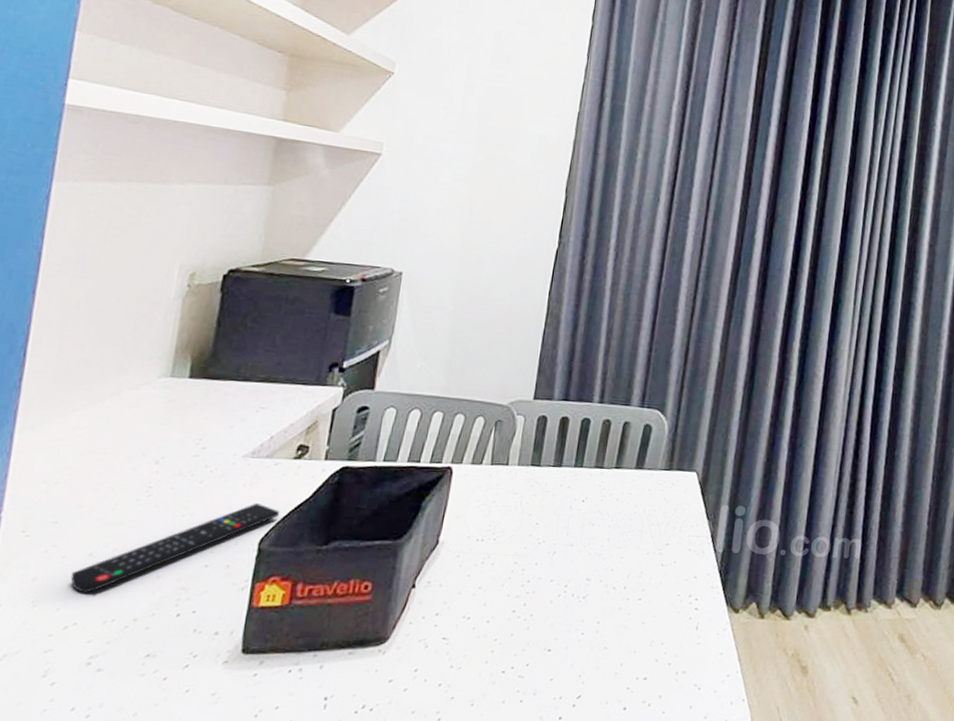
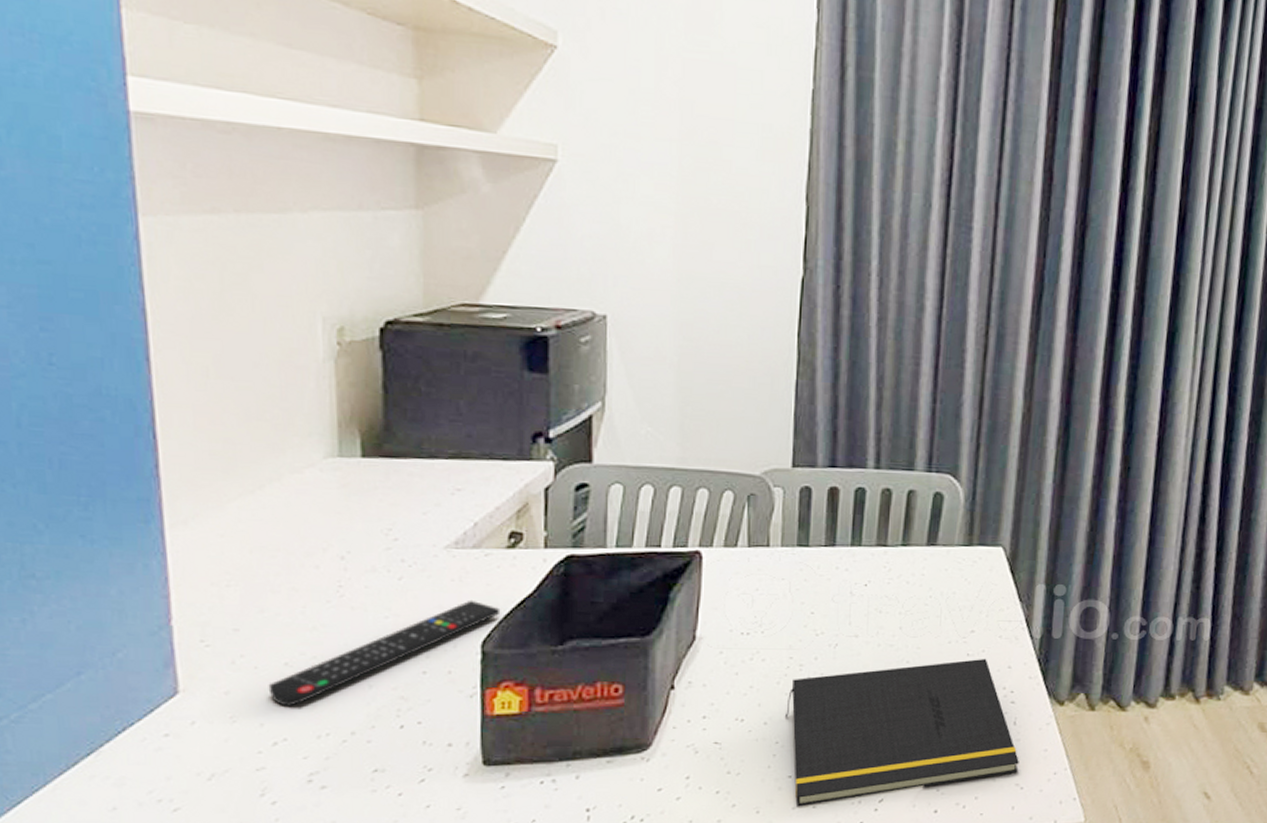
notepad: none [504,568,699,701] -> present [784,658,1019,807]

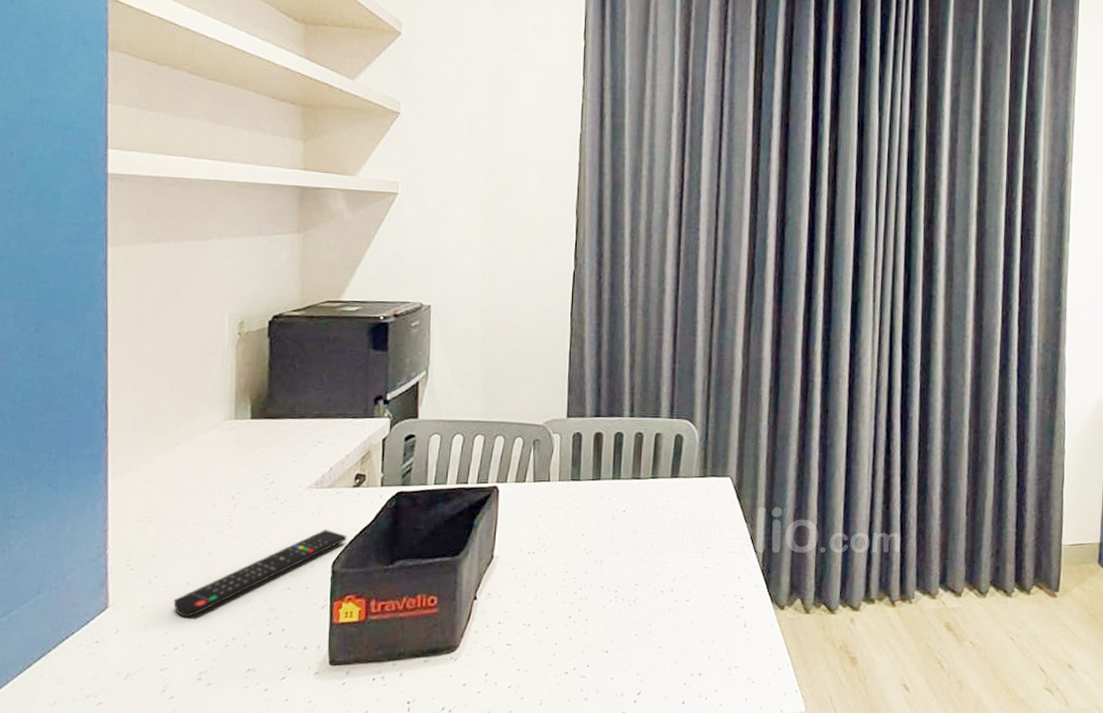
notepad: present [784,658,1019,807] -> none [562,570,750,699]

